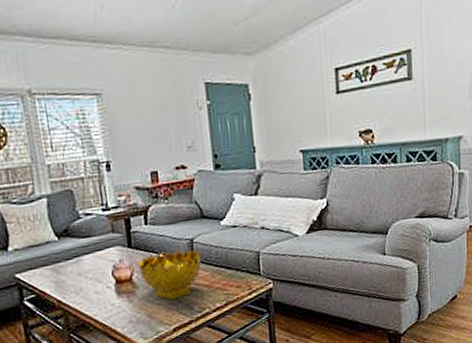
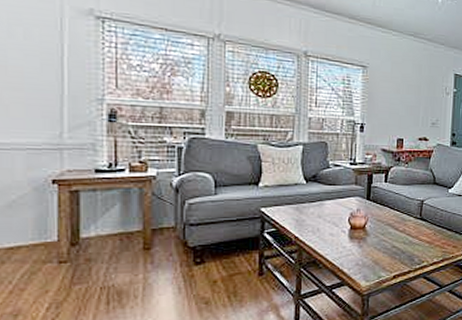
decorative bowl: present [138,249,202,300] -> none [372,207,428,250]

